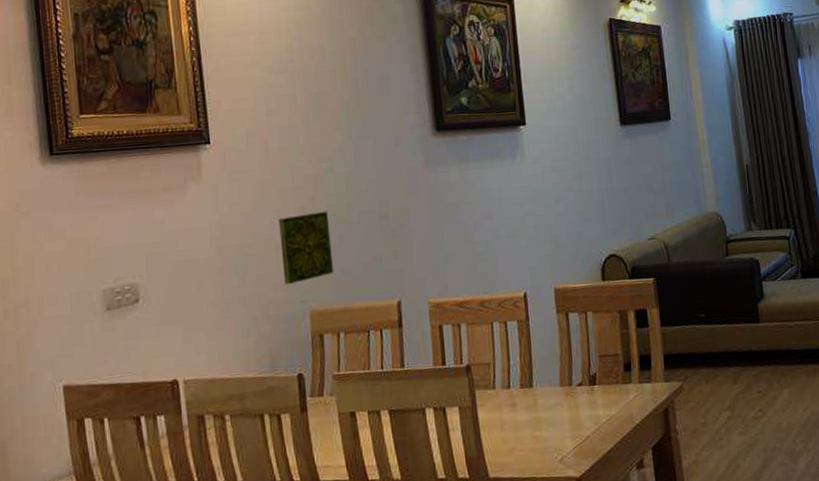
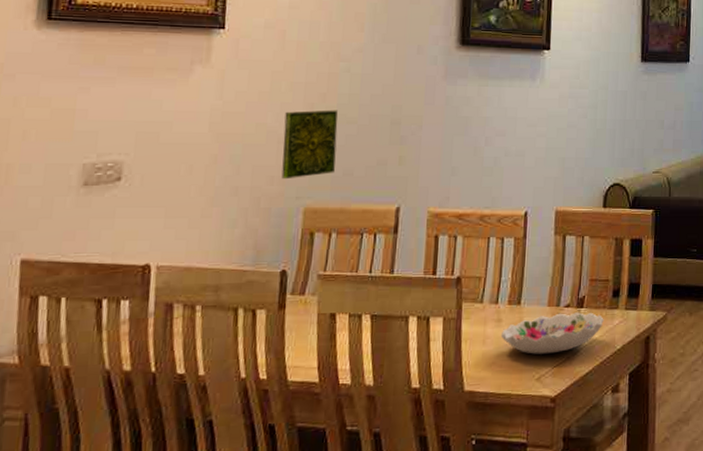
decorative bowl: none [517,388,619,436] -> present [500,312,604,354]

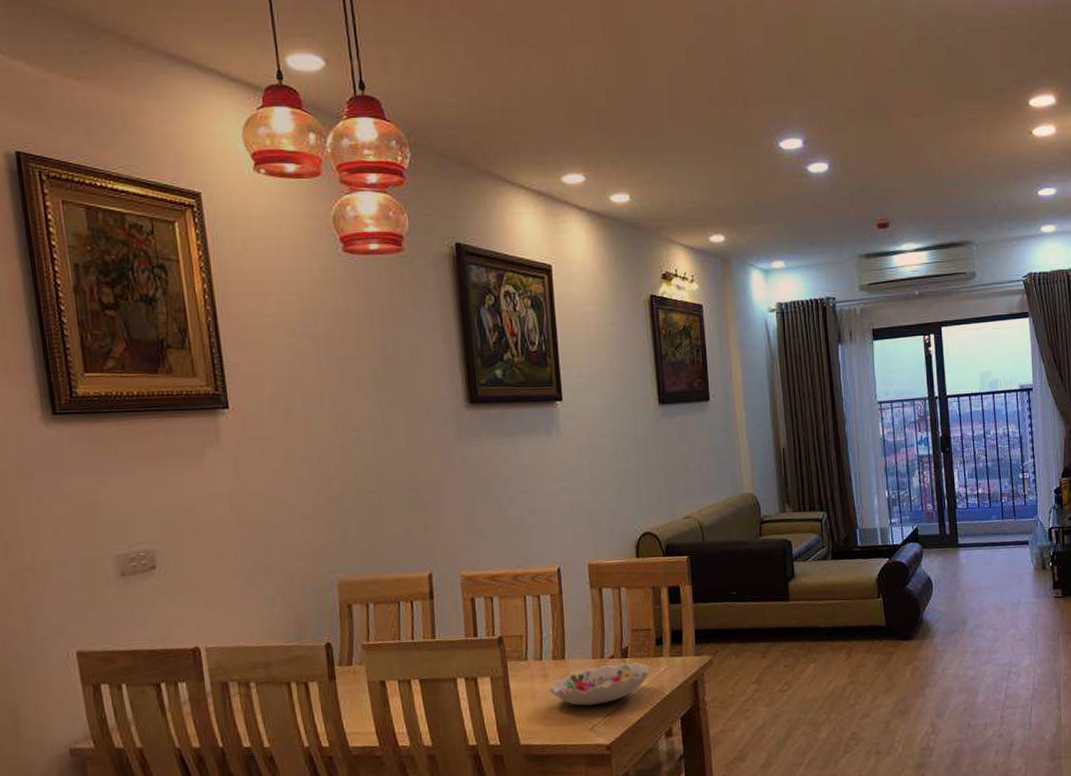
decorative tile: present [281,110,338,180] -> none [304,481,362,555]

